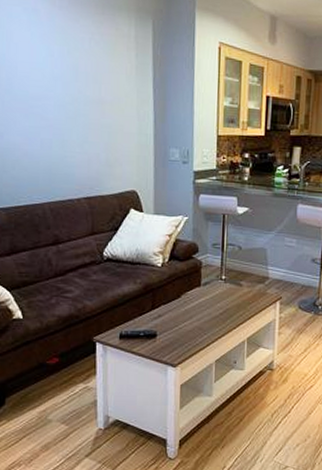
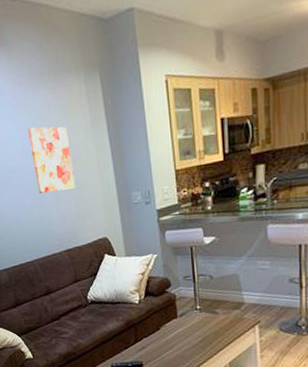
wall art: none [60,57,109,132] -> present [27,126,75,193]

